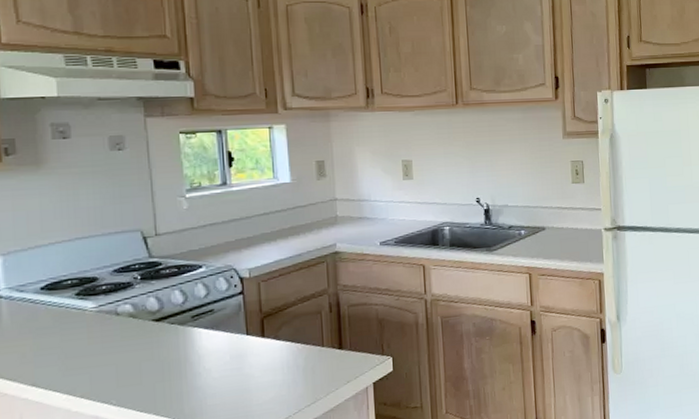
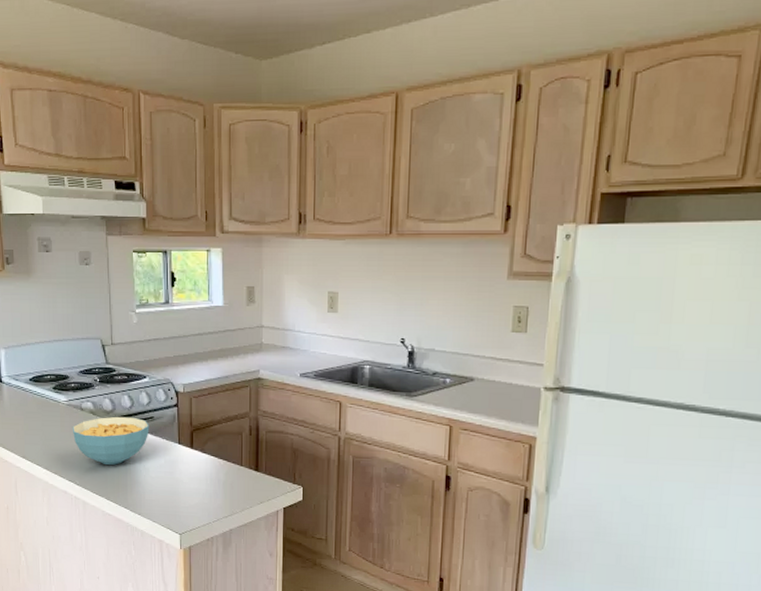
cereal bowl: none [104,313,209,374] -> present [72,416,149,465]

